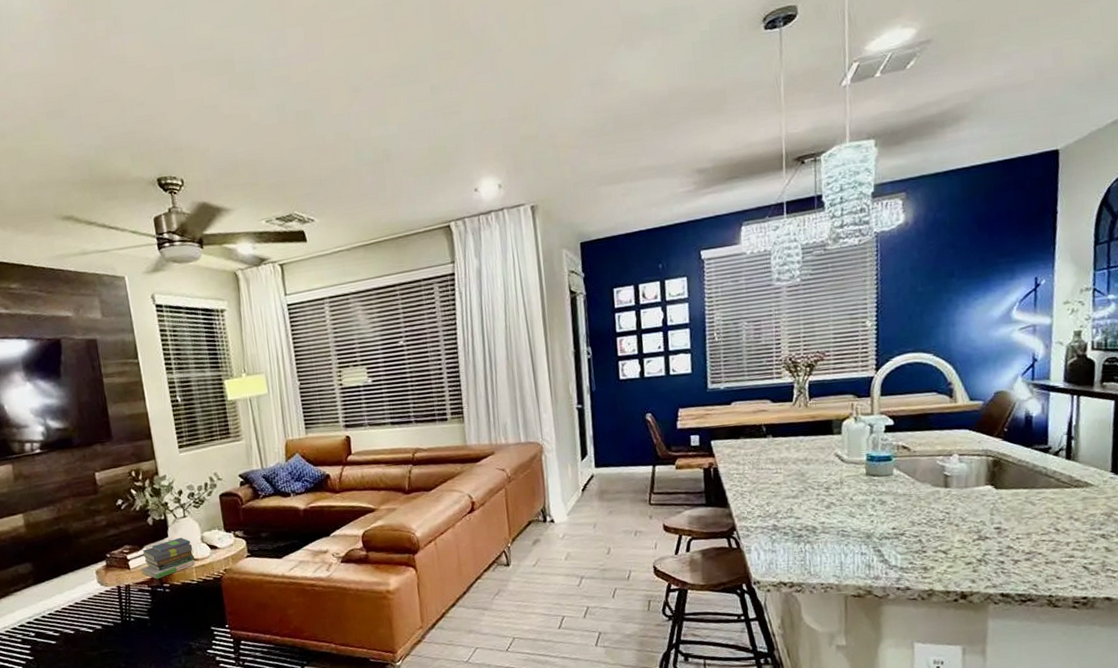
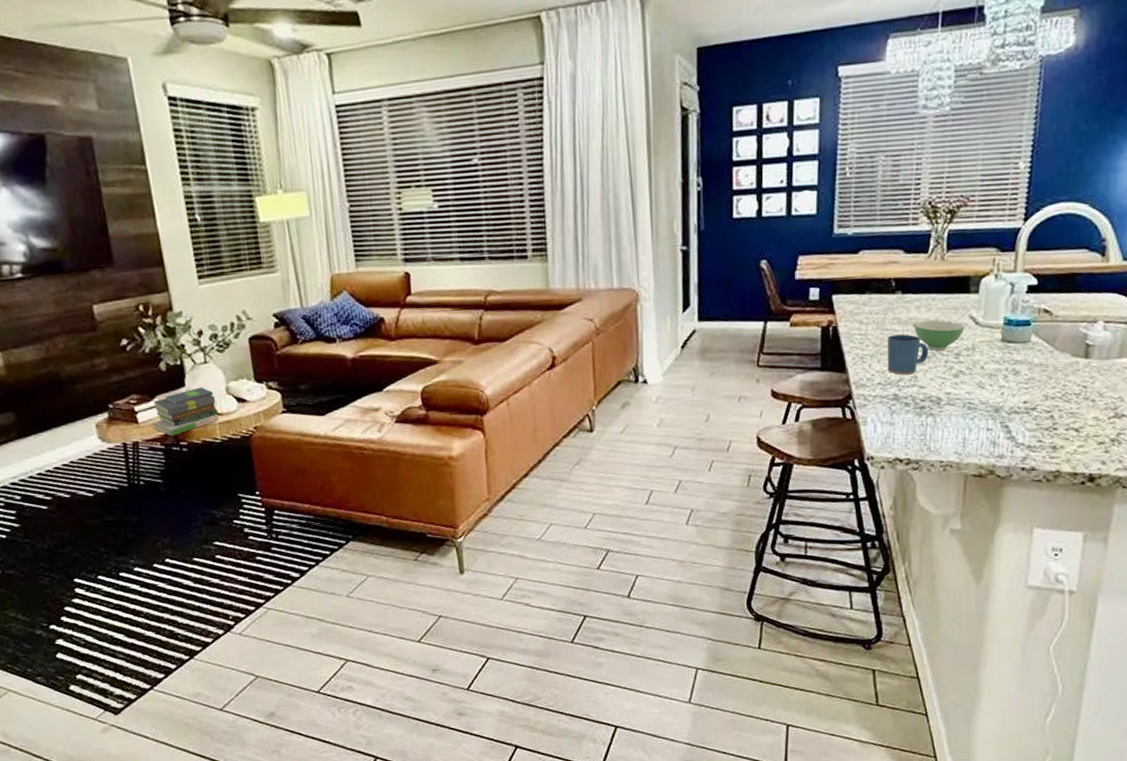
mug: none [763,472,802,508] -> present [887,334,929,375]
bowl: none [785,459,832,486] -> present [913,320,965,351]

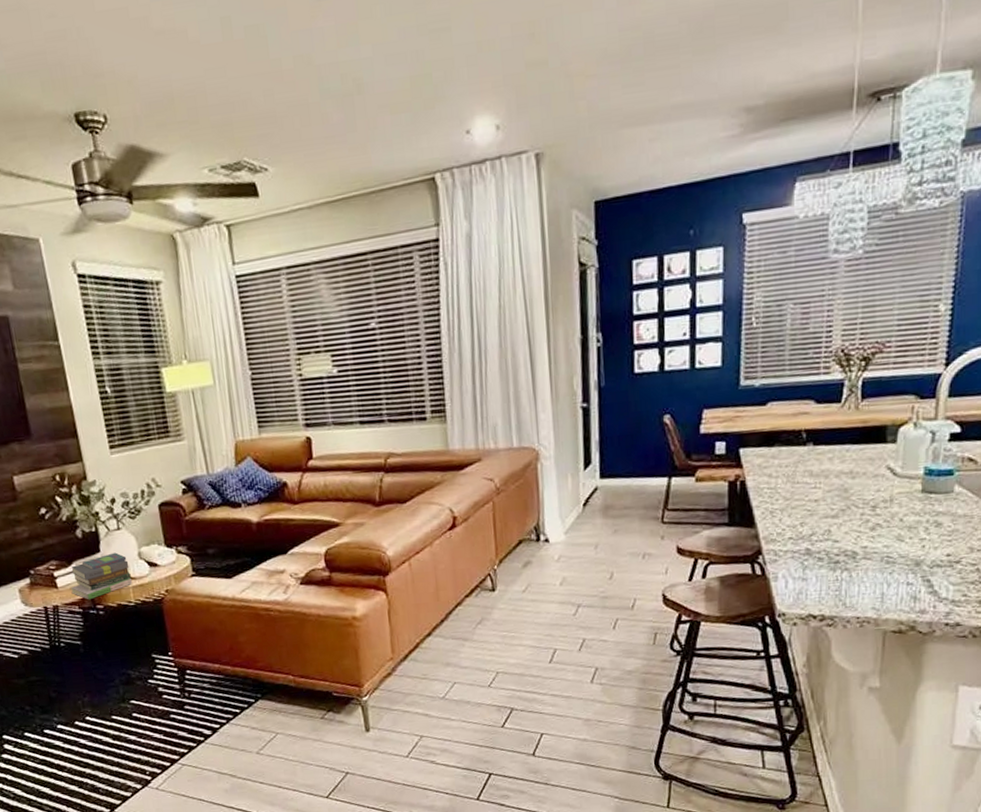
mug: present [887,334,929,375] -> none [798,487,843,529]
bowl: present [913,320,965,351] -> none [826,472,882,504]

